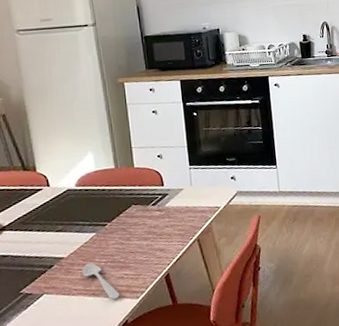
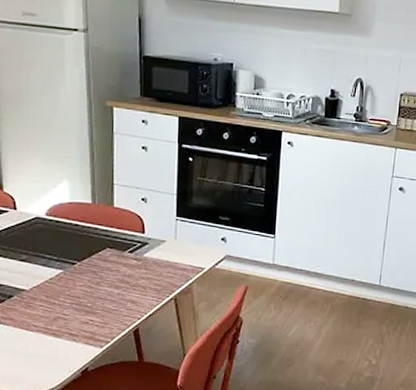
spoon: present [81,263,120,300] -> none [43,301,83,344]

